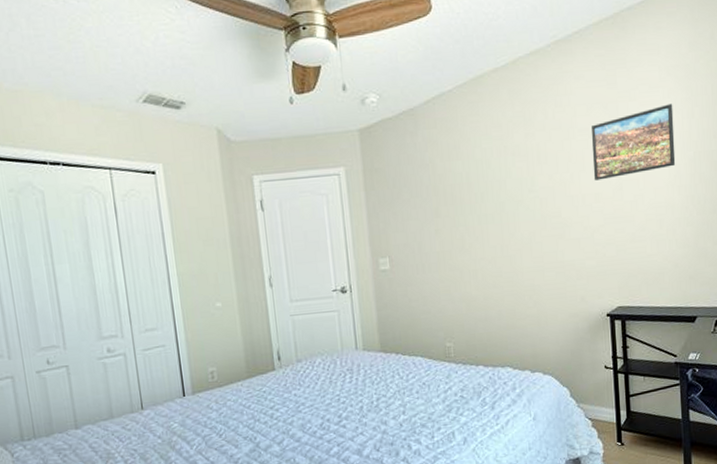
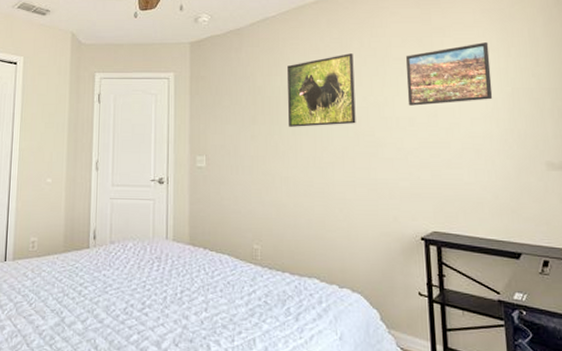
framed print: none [469,128,543,216] -> present [287,53,356,127]

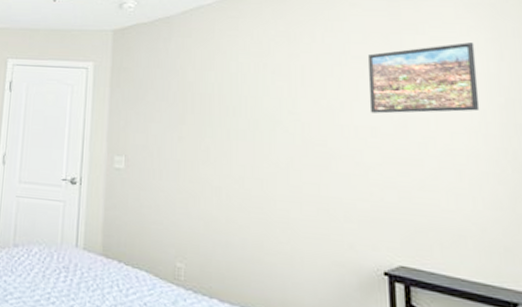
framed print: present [287,53,356,127] -> none [223,49,305,131]

